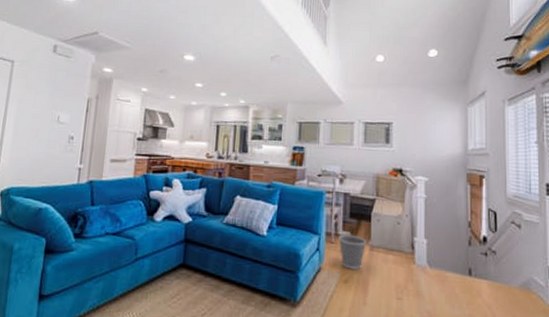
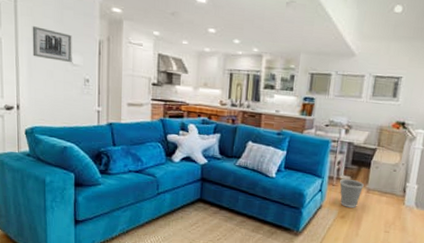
wall art: none [20,88,62,120] -> present [32,26,72,62]

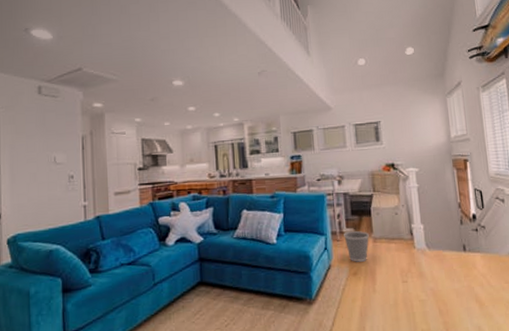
wall art: present [32,26,72,62] -> none [14,133,55,163]

